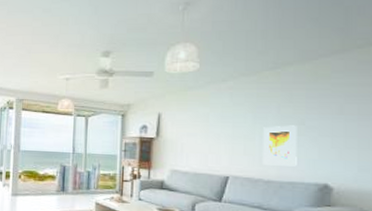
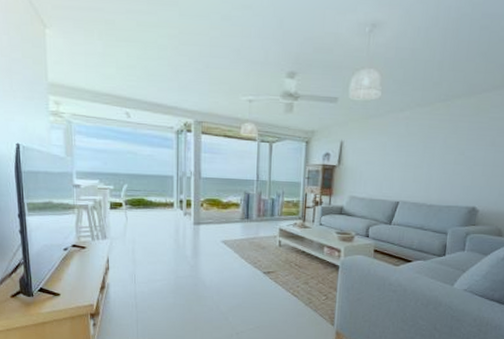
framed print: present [263,125,297,167] -> none [427,155,458,192]

